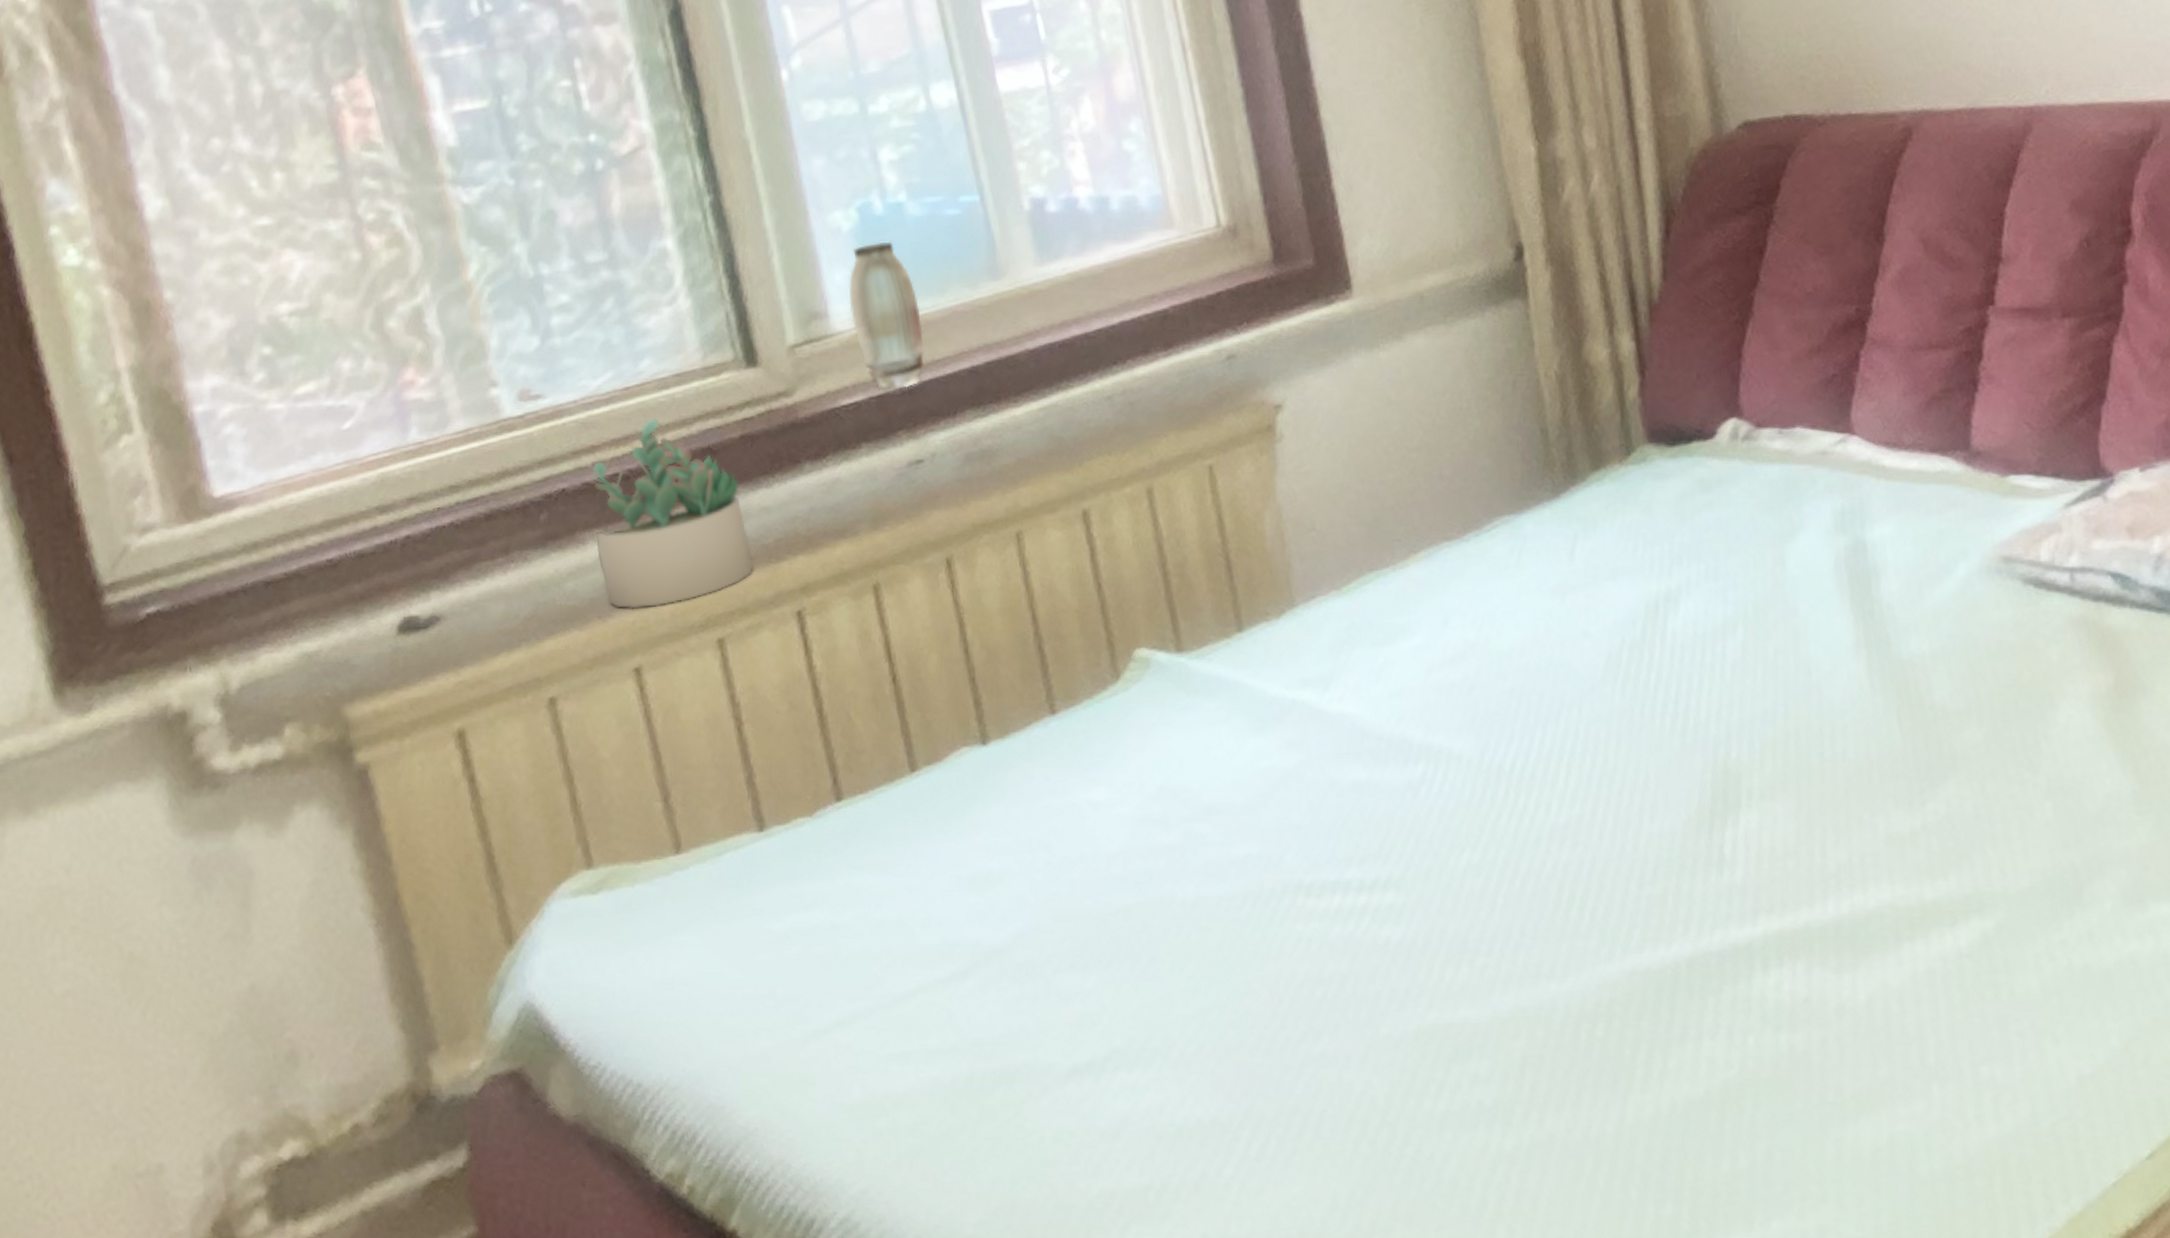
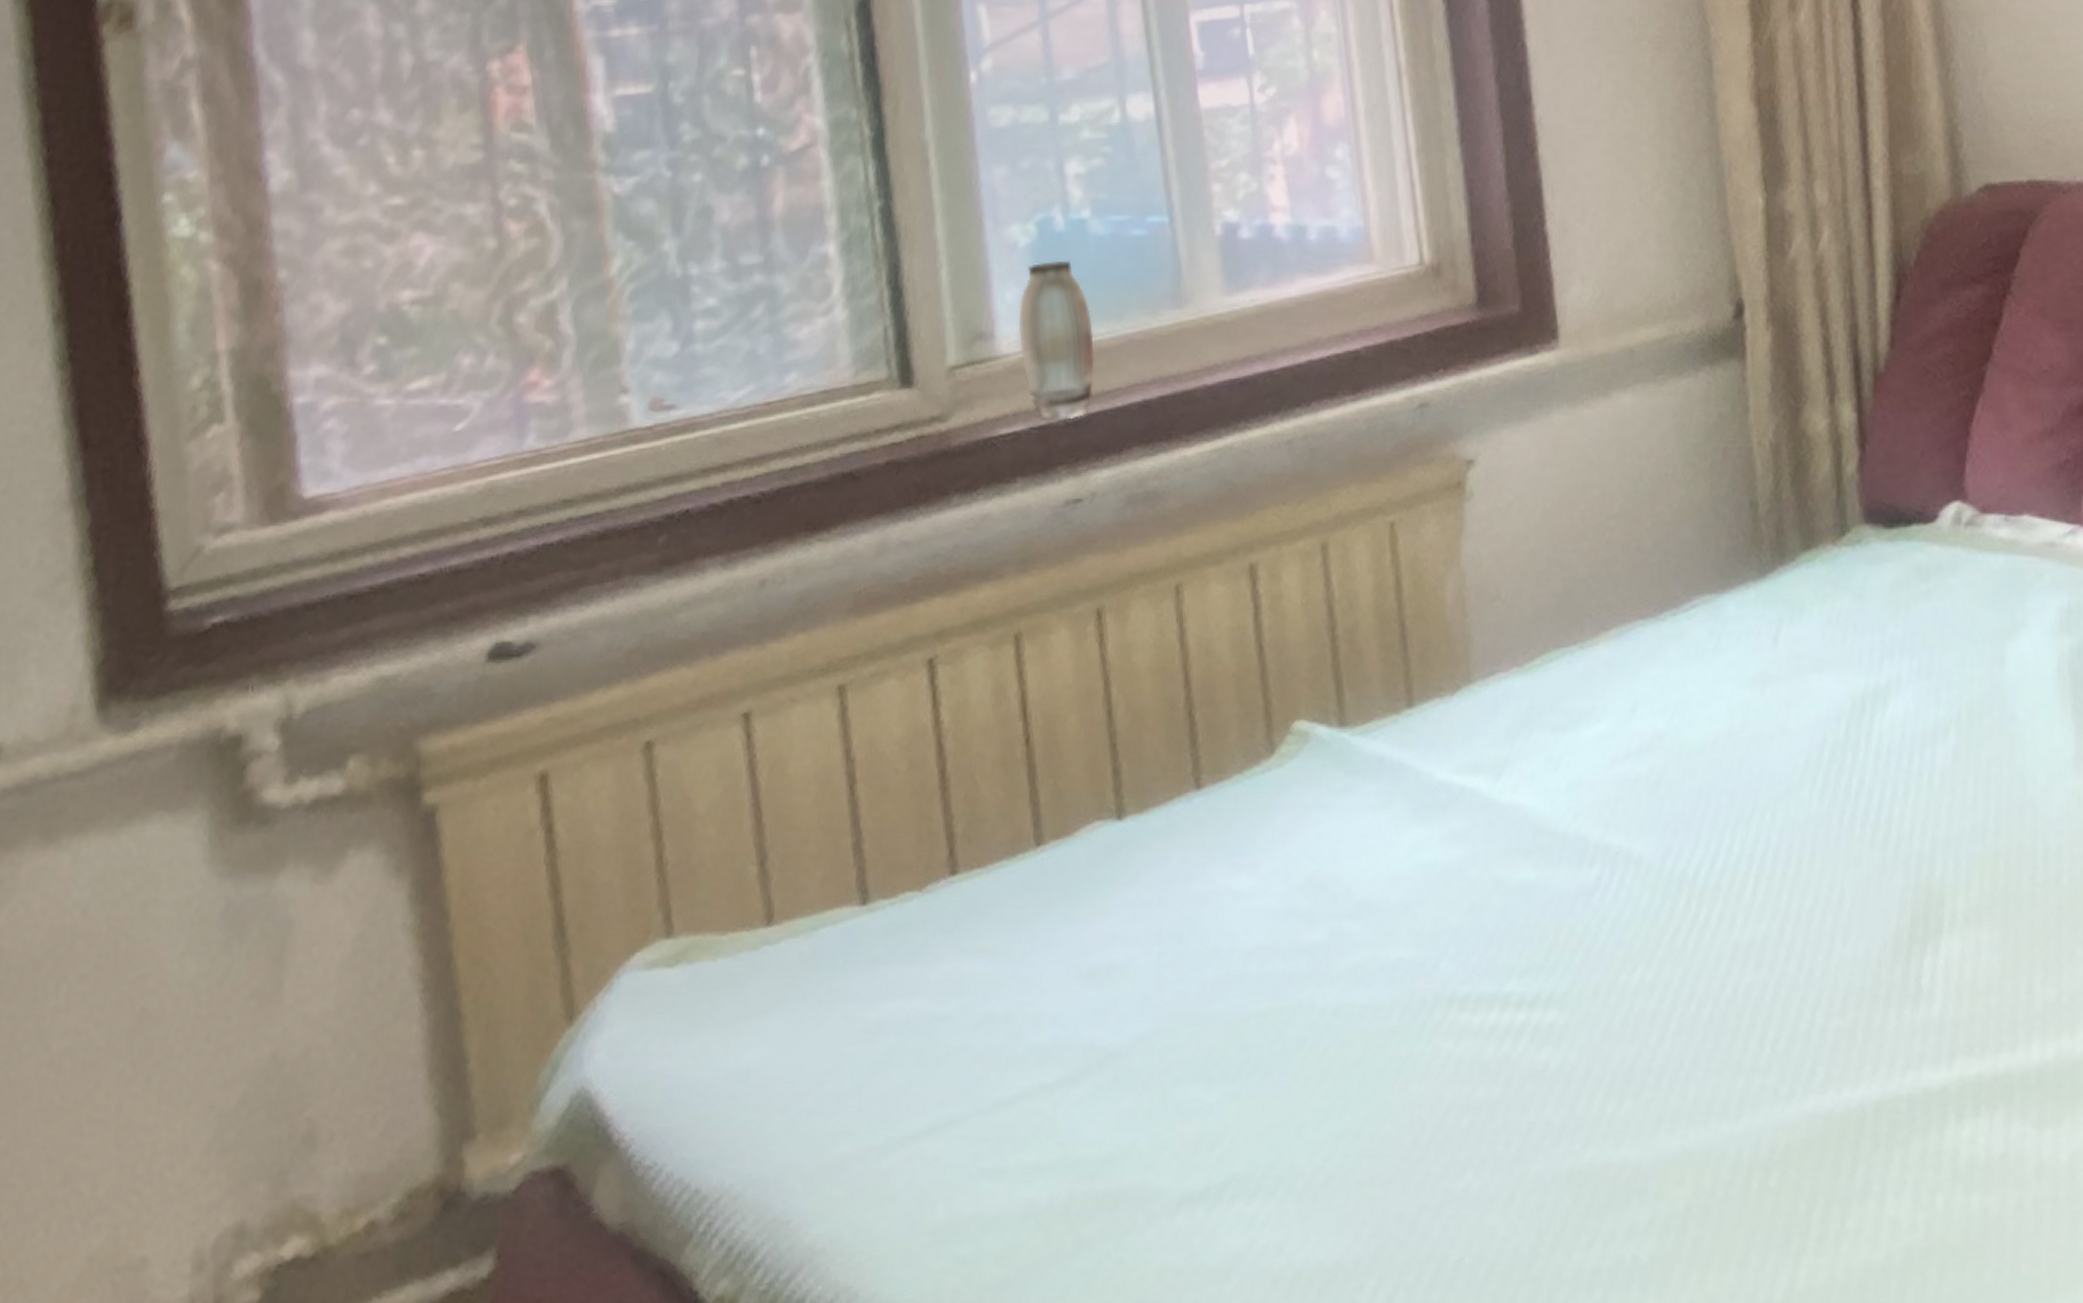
succulent plant: present [590,417,753,609] -> none [715,436,886,647]

